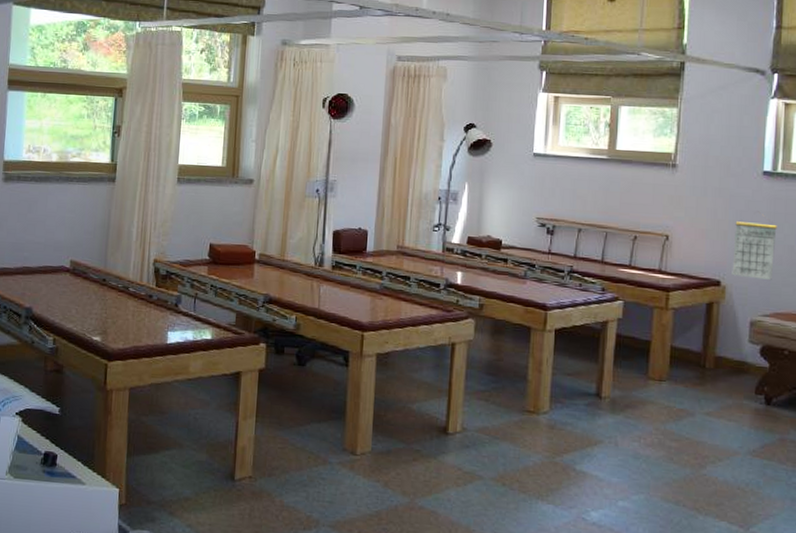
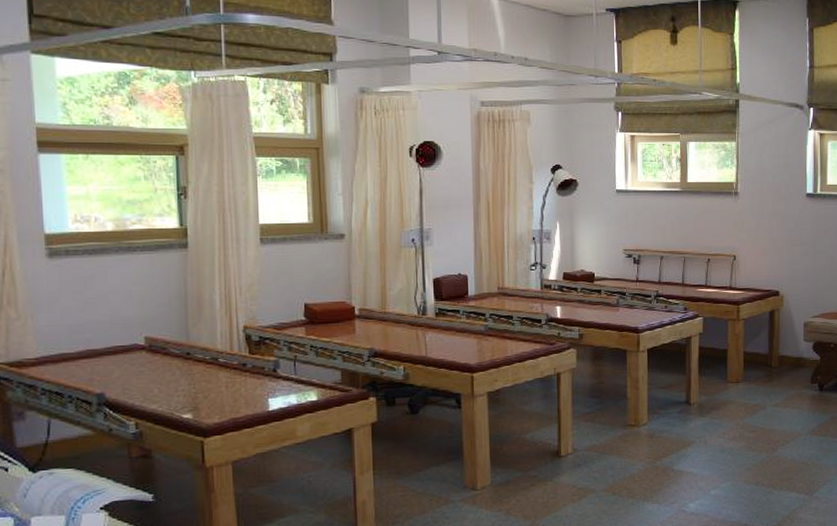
calendar: present [732,221,777,281] -> none [787,238,820,287]

